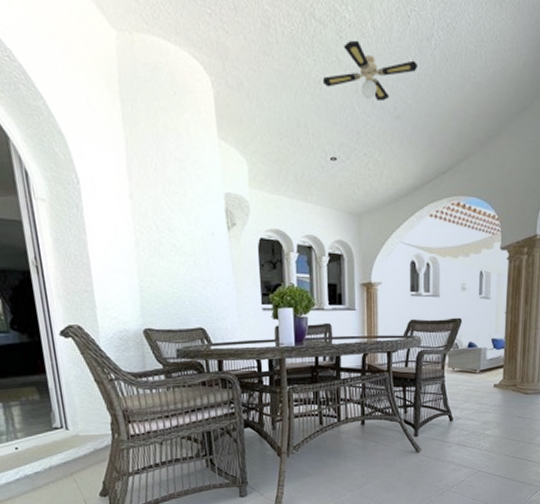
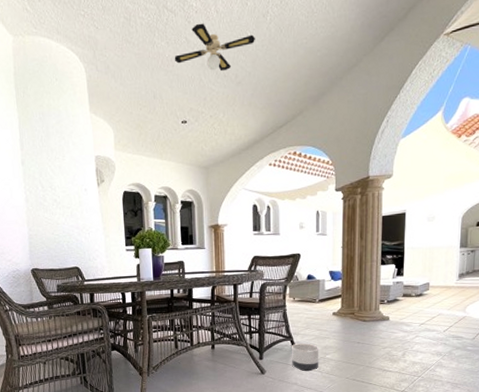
planter: none [448,418,479,449] -> present [291,343,319,372]

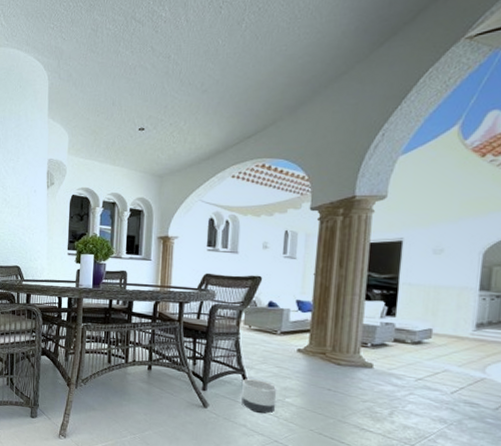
ceiling fan: present [174,23,255,72] -> none [137,32,227,80]

